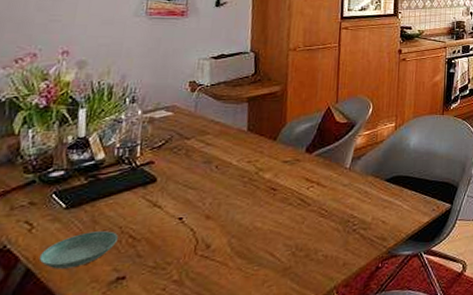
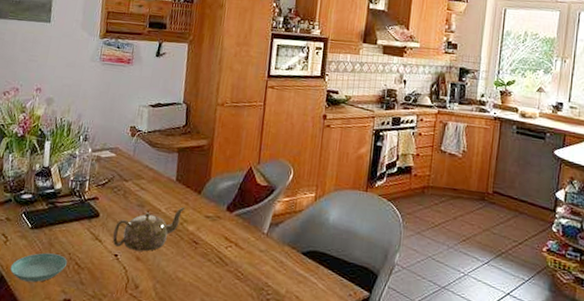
teapot: none [175,156,260,210] -> present [112,207,185,252]

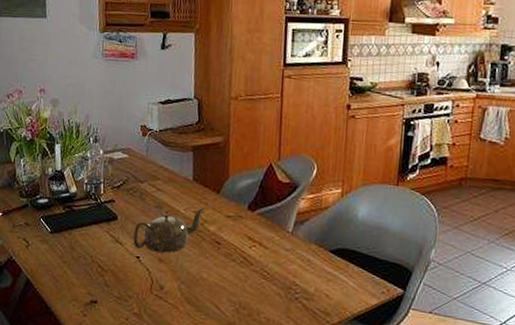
saucer: present [10,252,67,283] -> none [34,256,90,285]

